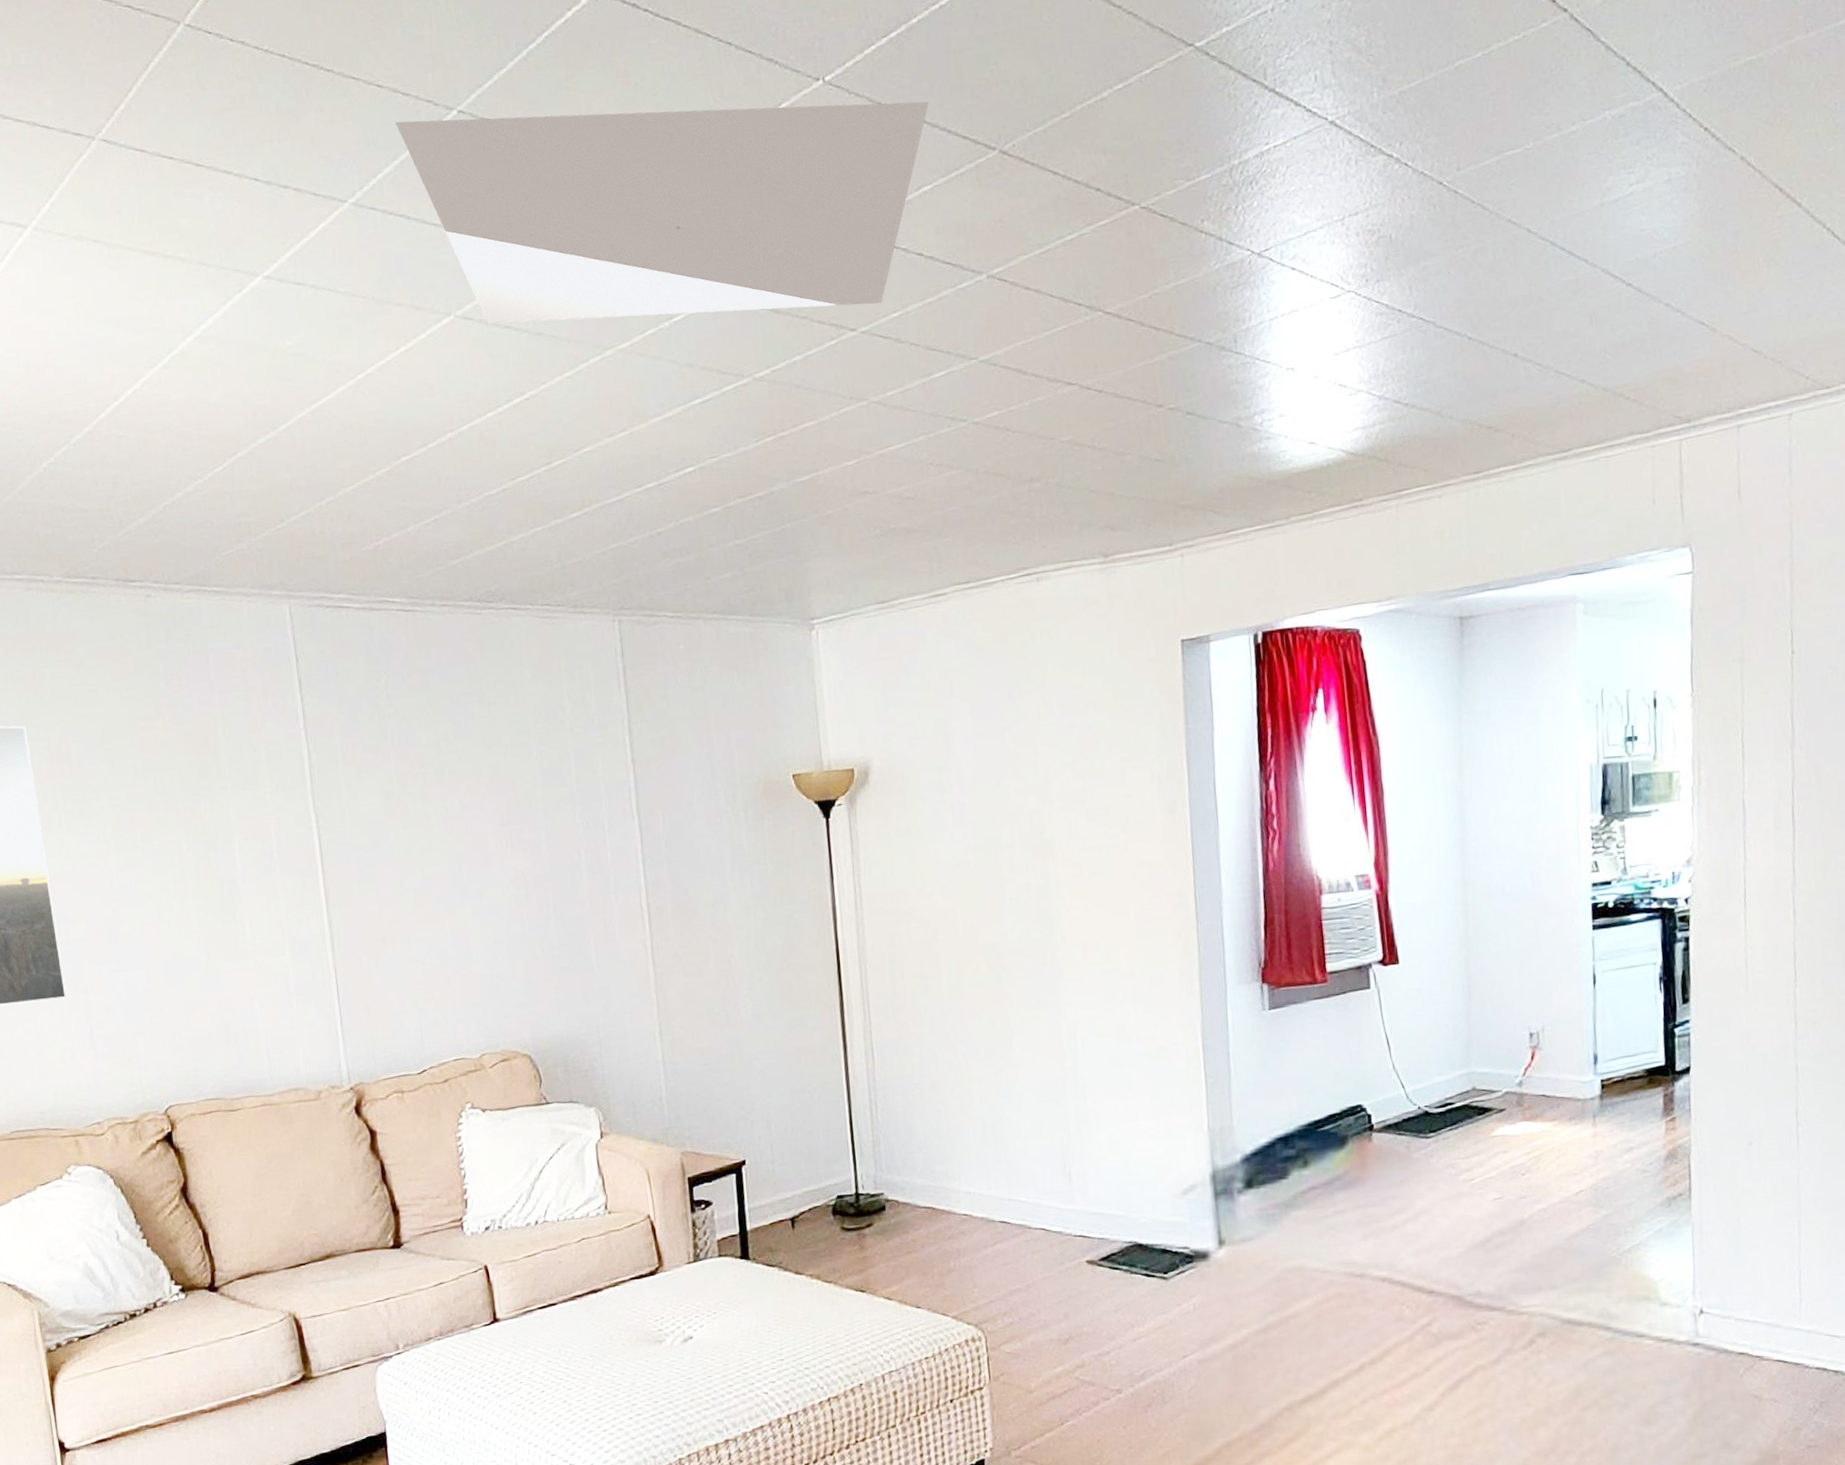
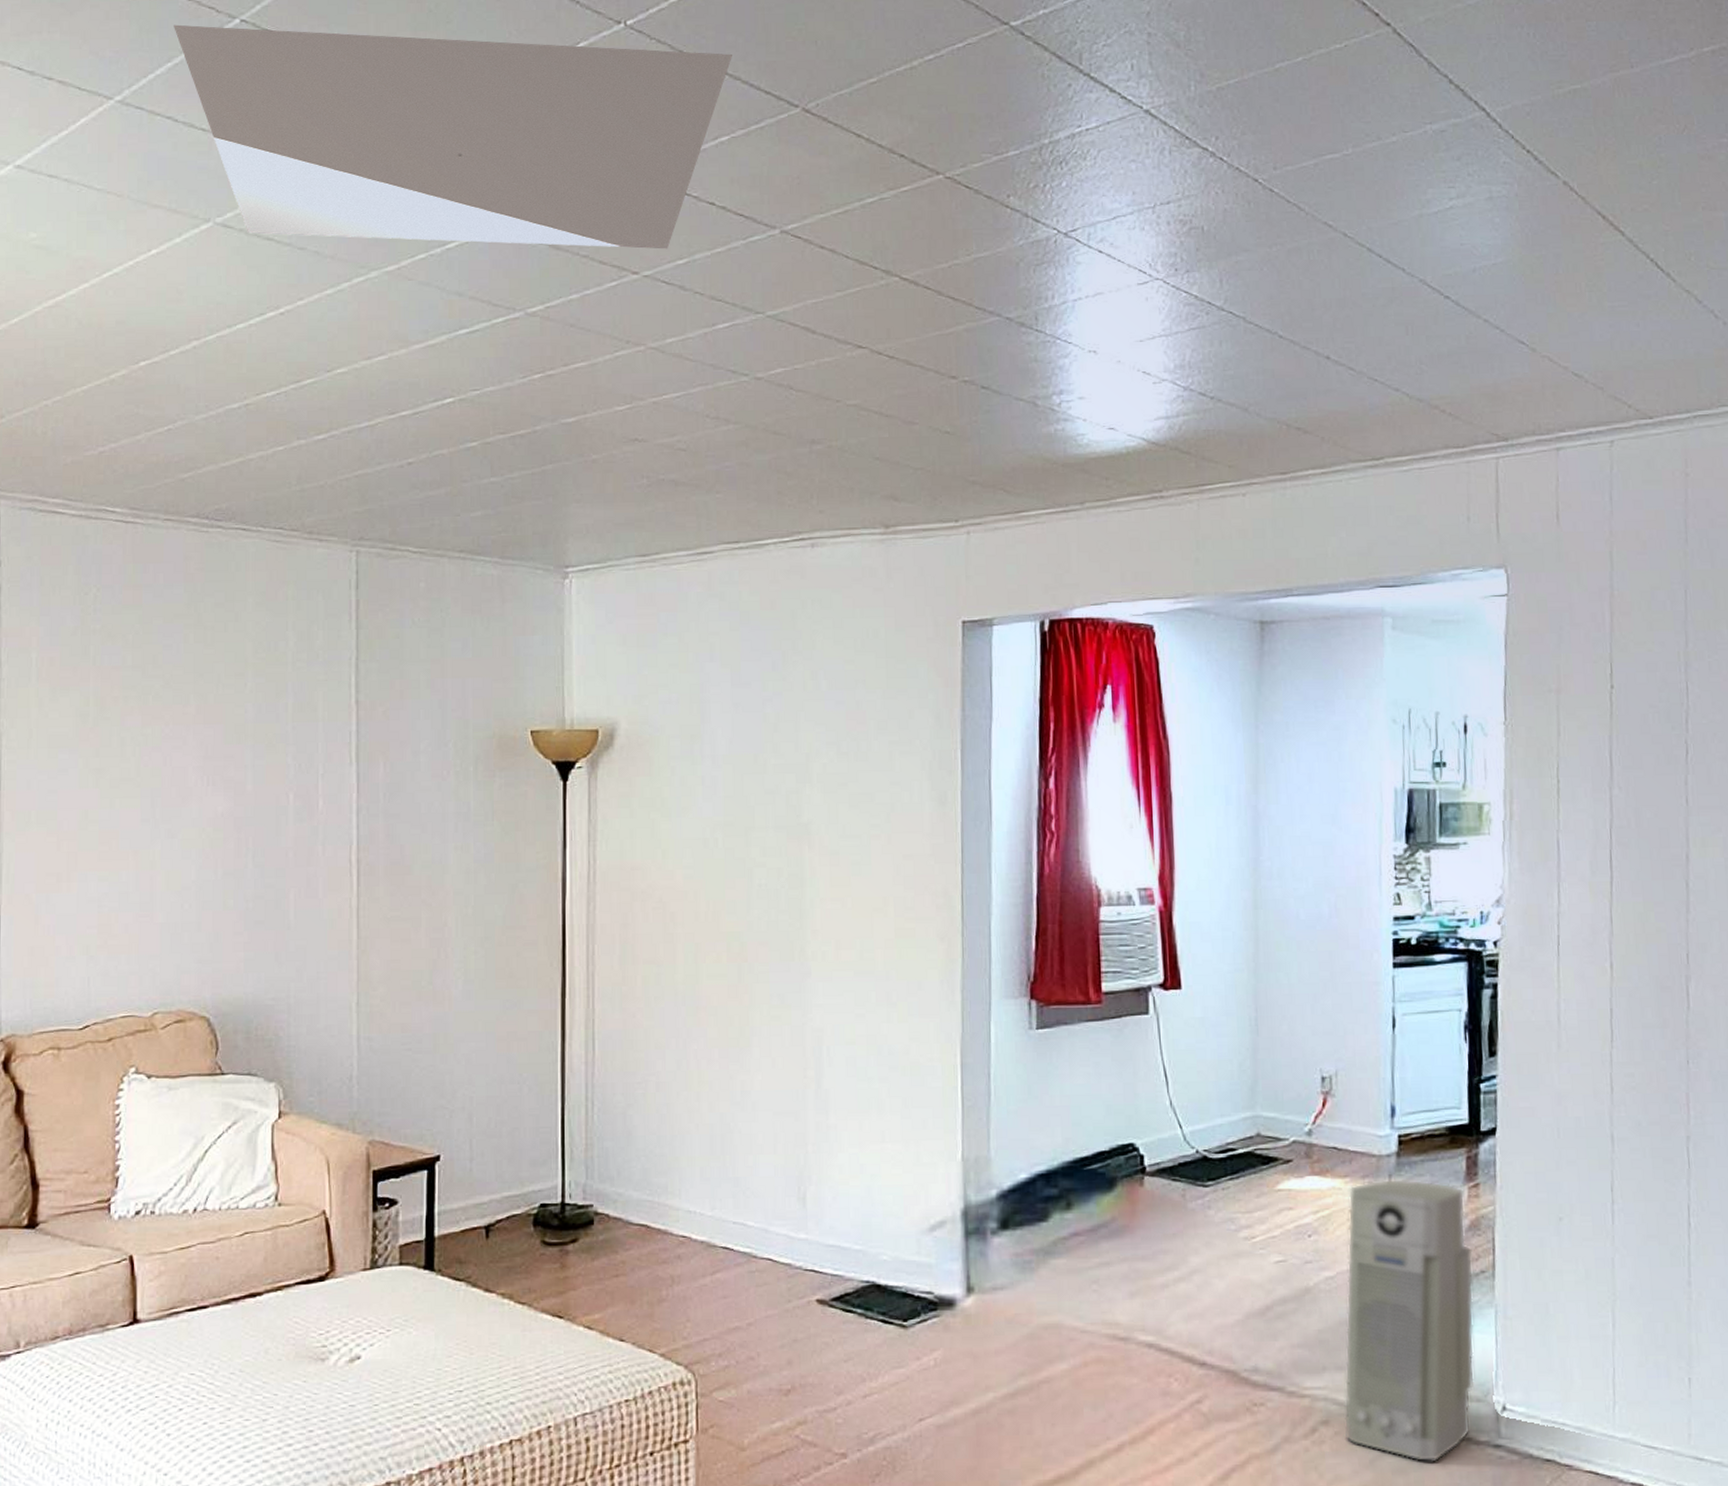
air purifier: none [1557,1118,1675,1363] -> present [1344,1178,1475,1462]

